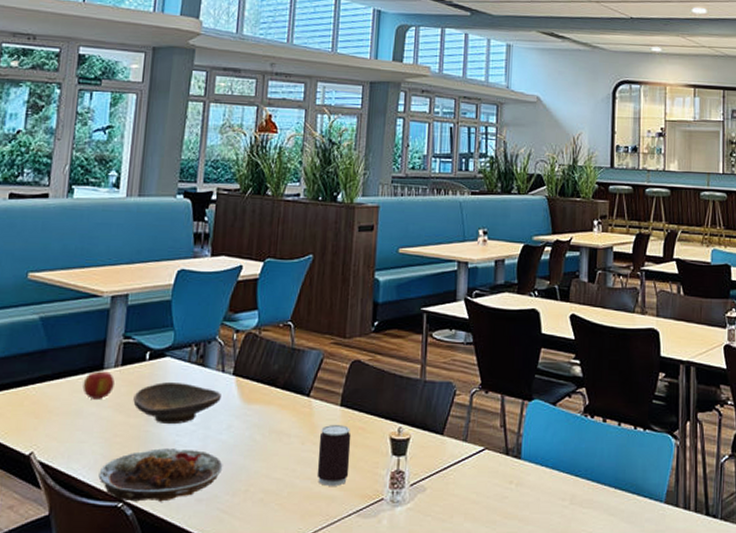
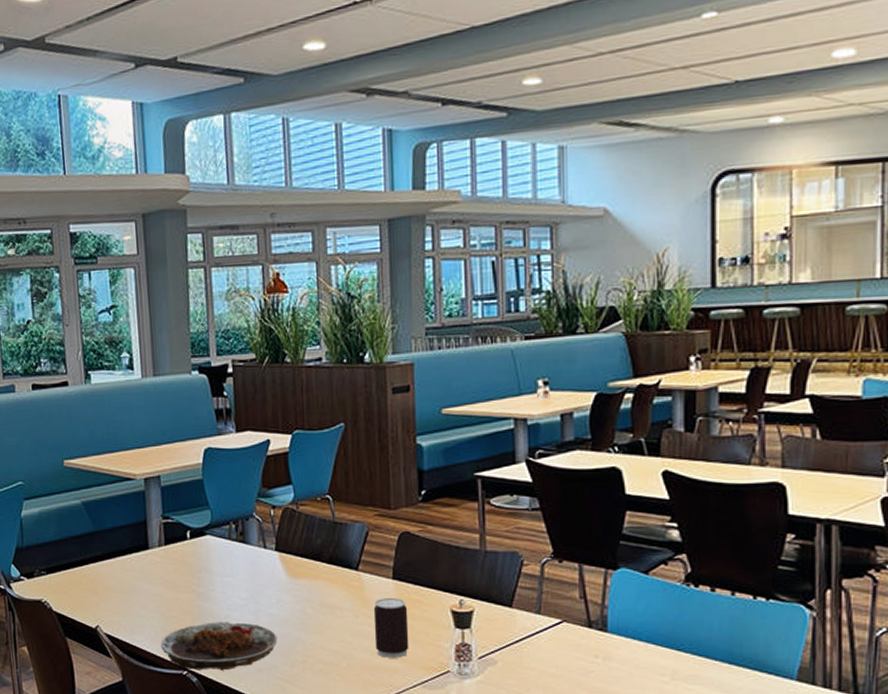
apple: present [82,371,115,399] -> none [132,551,161,577]
decorative bowl: present [133,381,221,425] -> none [181,558,267,600]

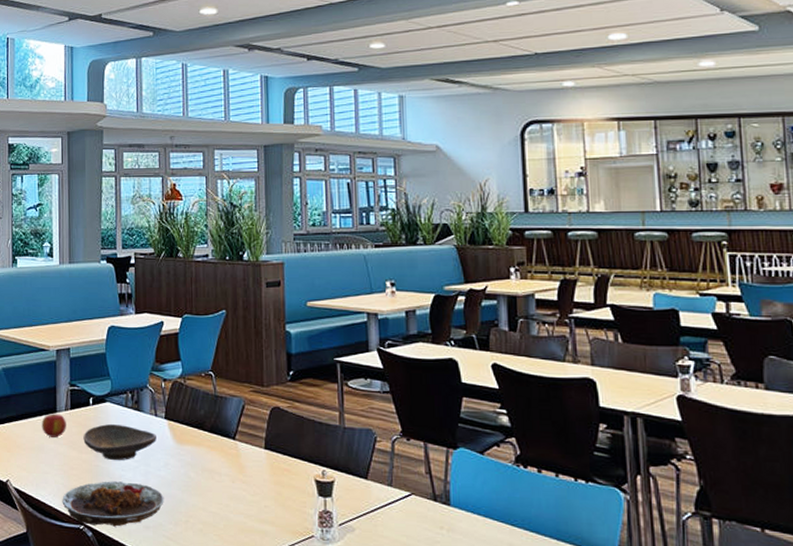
apple: none [132,551,161,577] -> present [41,414,66,437]
decorative bowl: none [181,558,267,600] -> present [83,423,156,461]
beverage can: present [373,598,410,658] -> none [247,466,279,522]

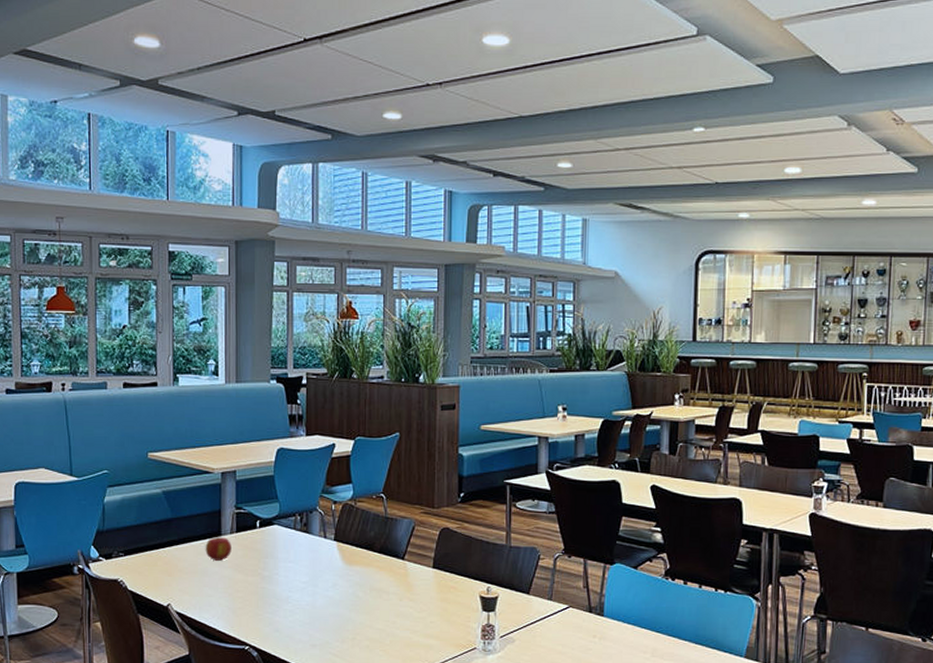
plate: present [62,481,164,527] -> none [226,602,331,646]
decorative bowl: present [83,423,156,461] -> none [249,546,325,583]

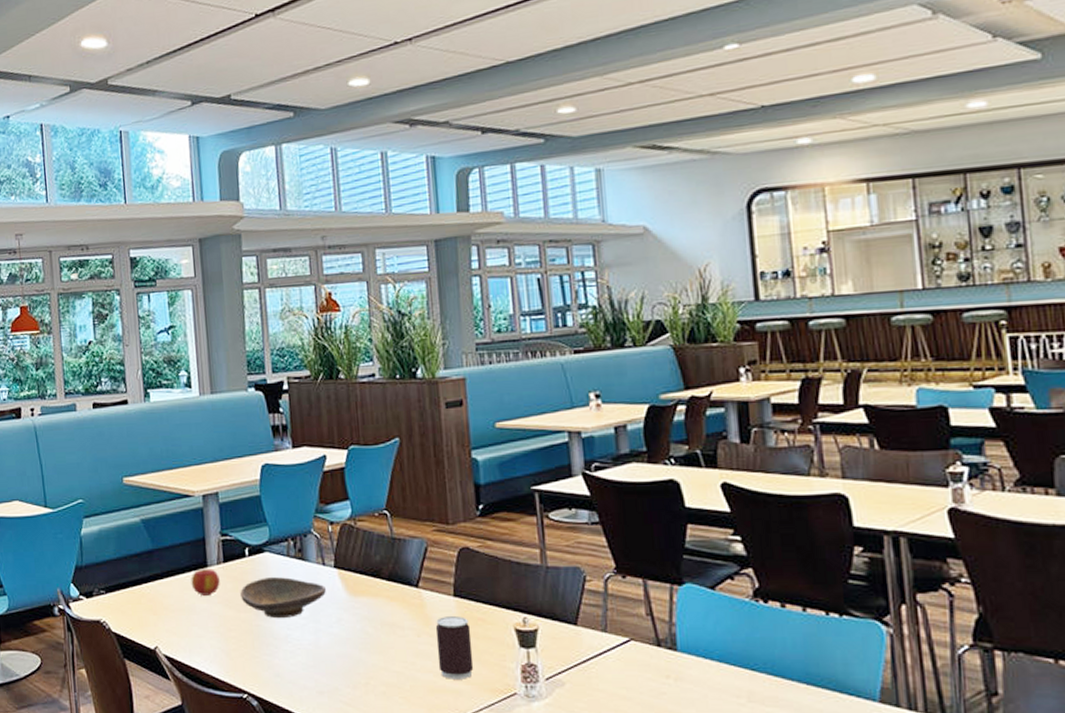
decorative bowl: none [249,546,325,583] -> present [240,576,326,619]
beverage can: none [415,584,444,636] -> present [435,616,474,679]

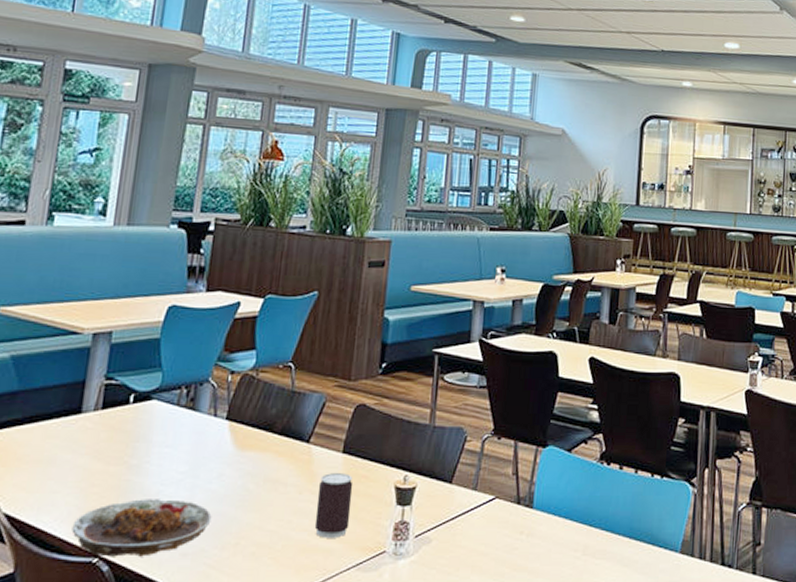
apple: present [191,569,220,596] -> none [57,415,94,446]
plate: none [220,642,339,694] -> present [72,499,212,557]
decorative bowl: present [240,576,326,619] -> none [113,426,212,473]

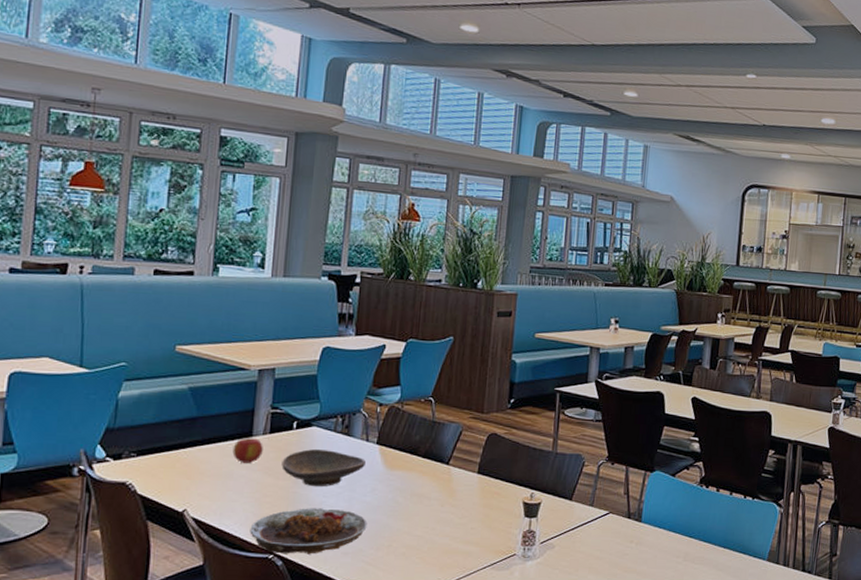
apple: none [57,415,94,446] -> present [232,438,263,463]
decorative bowl: none [113,426,212,473] -> present [281,448,366,487]
beverage can: present [314,473,353,538] -> none [455,490,487,543]

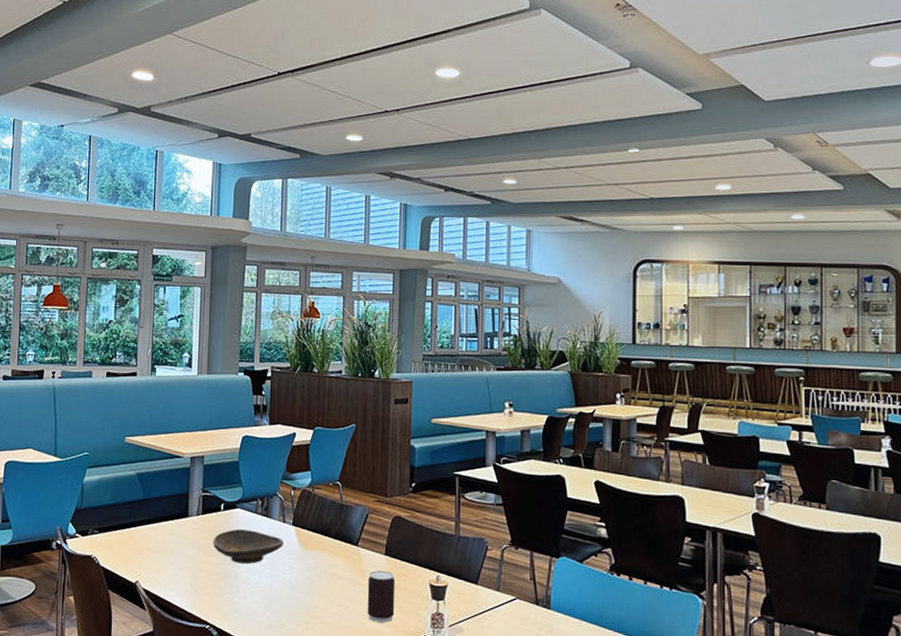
apple: present [232,438,263,463] -> none [173,518,197,541]
plate: present [250,508,368,554] -> none [189,583,288,627]
beverage can: none [455,490,487,543] -> present [367,571,395,623]

